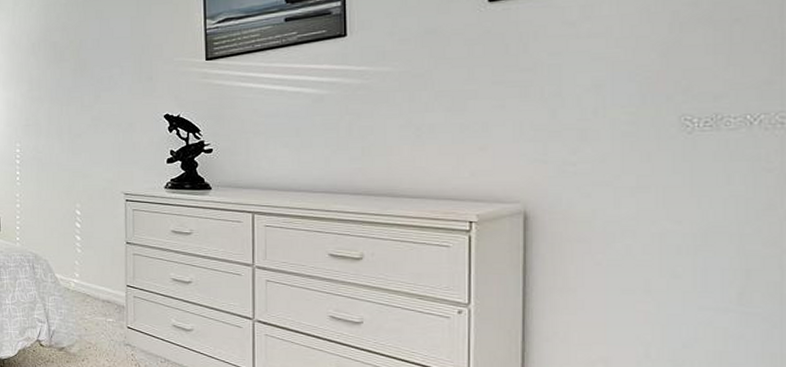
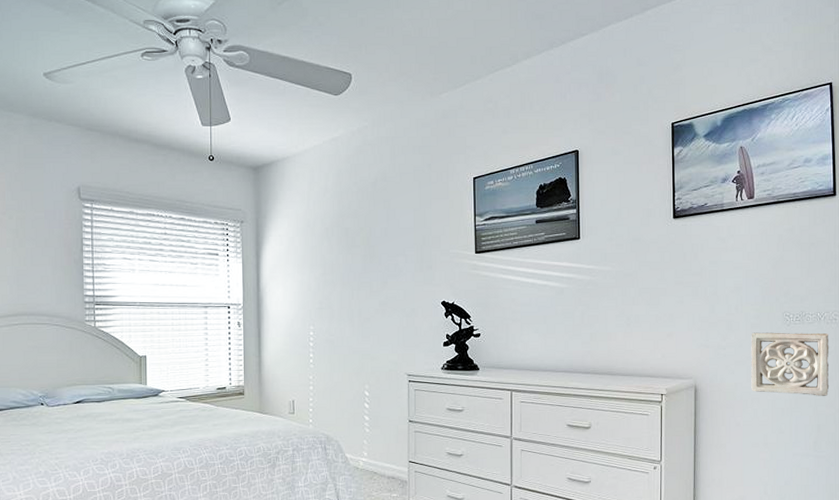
wall ornament: none [621,142,770,230] -> present [751,332,829,396]

